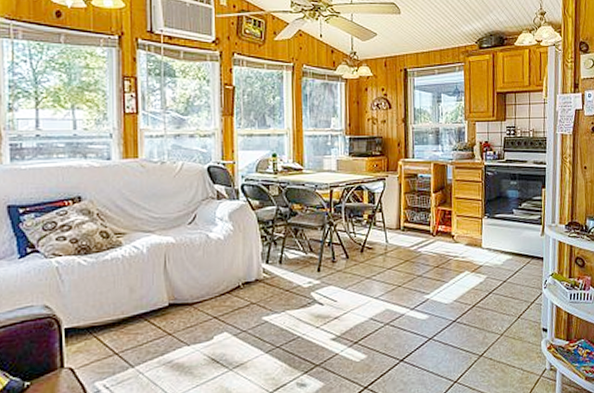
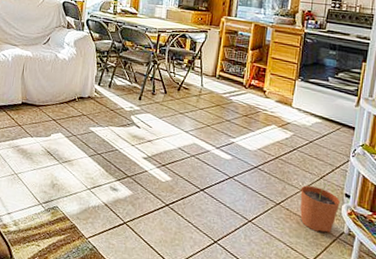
plant pot: none [501,322,539,375] -> present [300,183,340,233]

